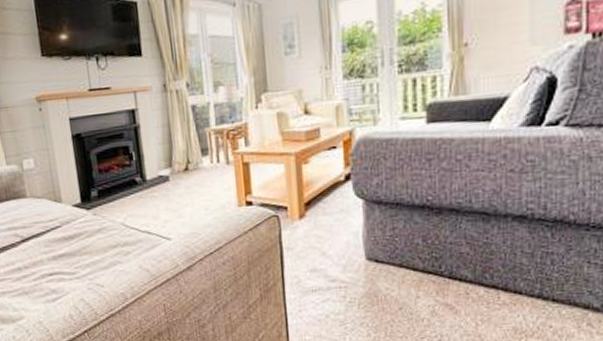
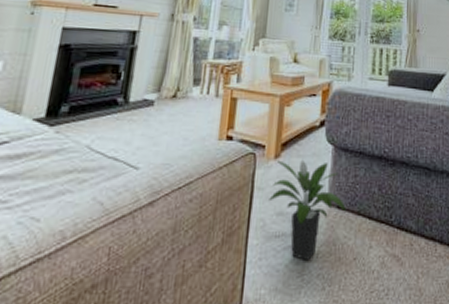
potted plant: none [300,217,386,312] -> present [268,159,346,262]

